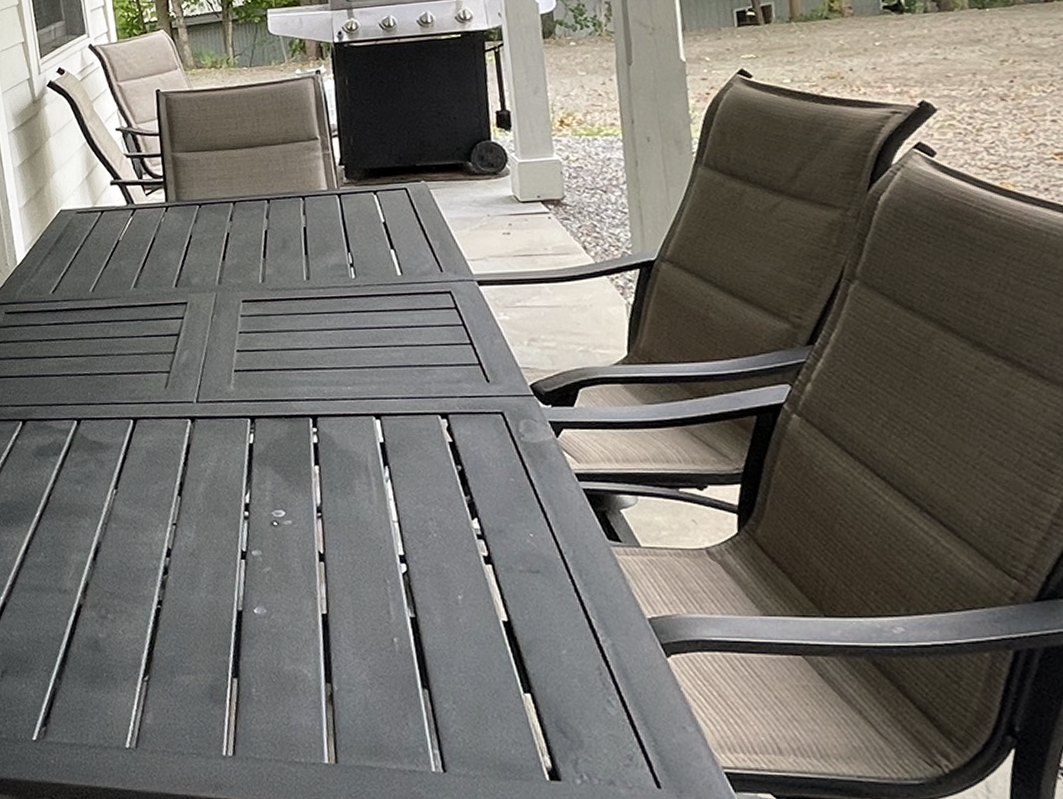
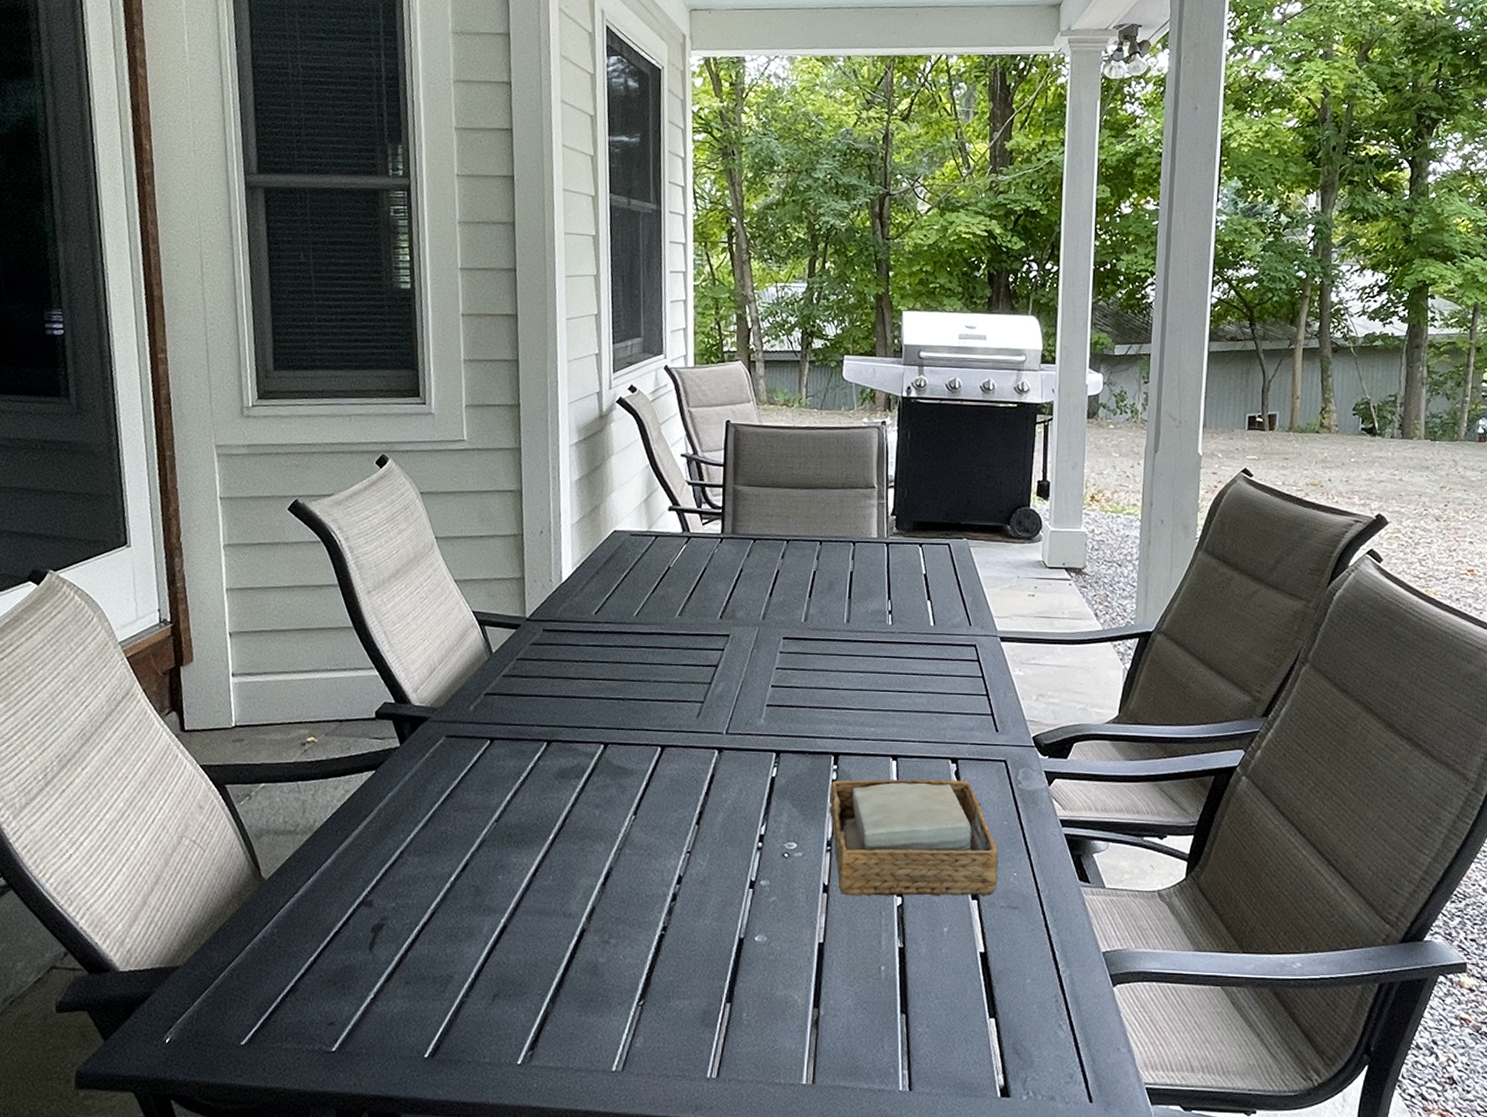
napkin holder: none [312,436,513,564] -> present [829,779,999,897]

